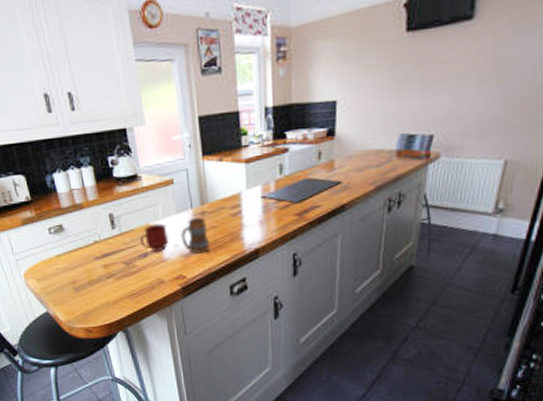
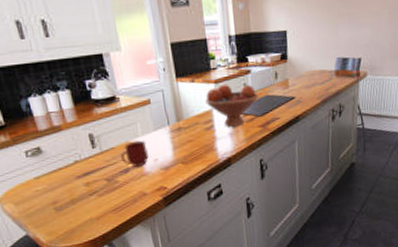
mug: present [181,217,210,254] -> none [160,133,188,166]
fruit bowl: none [233,164,297,214] -> present [205,84,259,127]

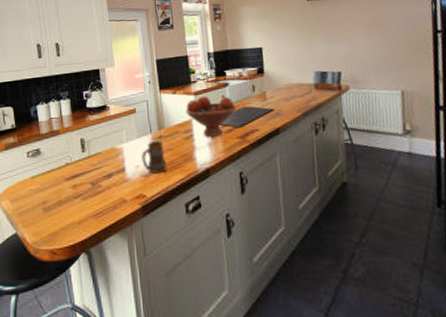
mug: present [120,140,149,167] -> none [105,146,131,172]
mug: none [160,133,188,166] -> present [142,141,167,174]

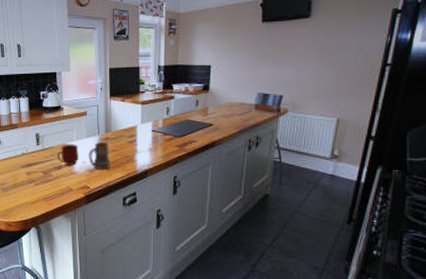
mug: none [105,146,131,172] -> present [56,144,79,165]
fruit bowl: present [185,95,237,137] -> none [132,106,179,143]

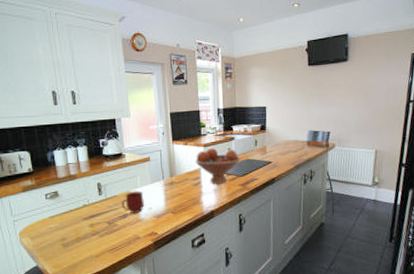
mug: present [89,142,110,170] -> none [154,186,177,215]
fruit bowl: none [132,106,179,143] -> present [195,147,241,184]

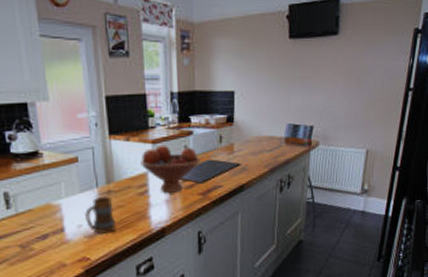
mug: present [121,191,144,213] -> none [38,202,71,233]
mug: none [154,186,177,215] -> present [85,196,116,234]

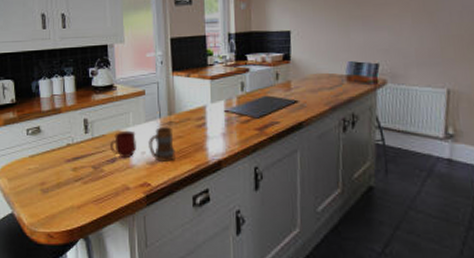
mug: none [38,202,71,233] -> present [109,130,136,157]
fruit bowl: present [140,145,201,193] -> none [199,81,257,126]

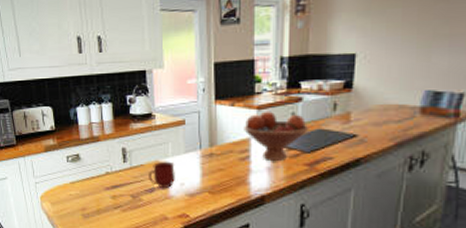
mug: present [149,127,175,162] -> none [188,159,216,194]
fruit bowl: none [199,81,257,126] -> present [244,111,309,161]

